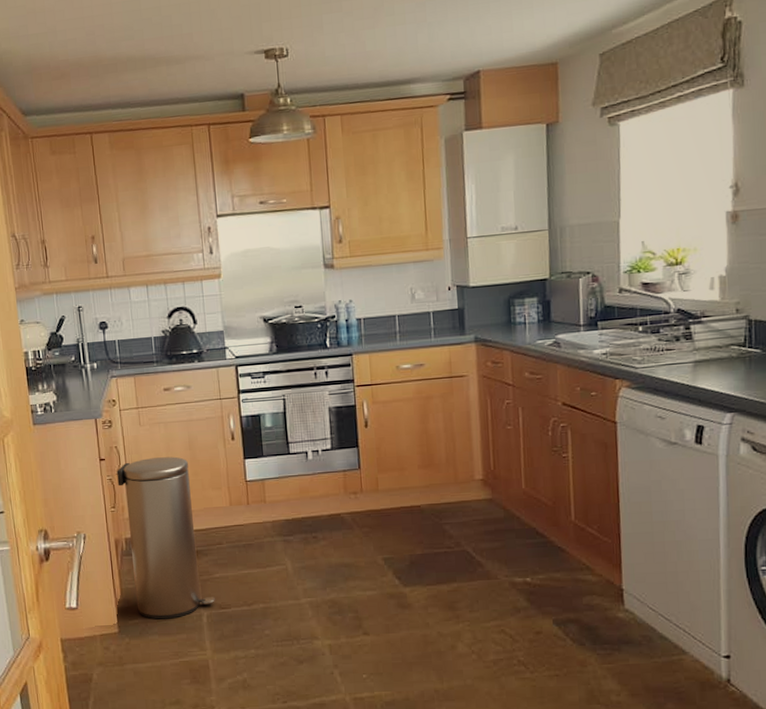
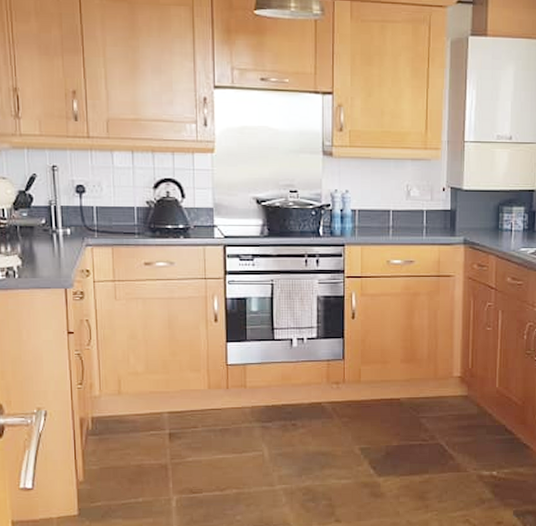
pedal bin: present [116,456,216,620] -> none [86,335,187,503]

